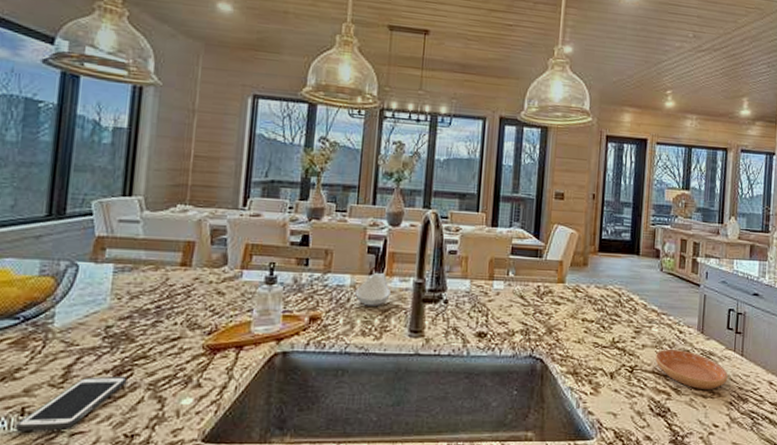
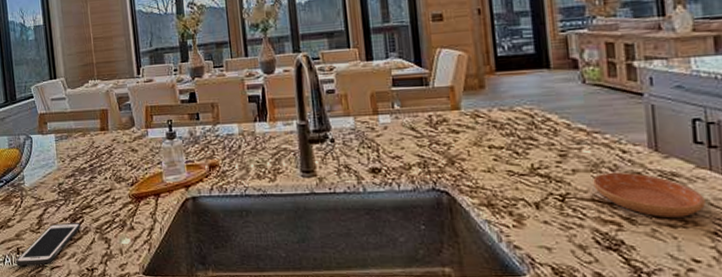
spoon rest: present [355,272,391,307] -> none [244,118,277,151]

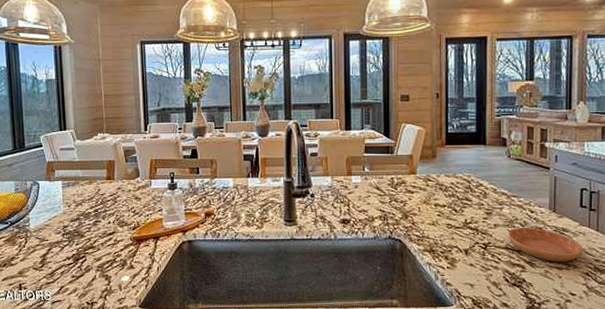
cell phone: present [16,223,81,266] -> none [18,262,83,300]

